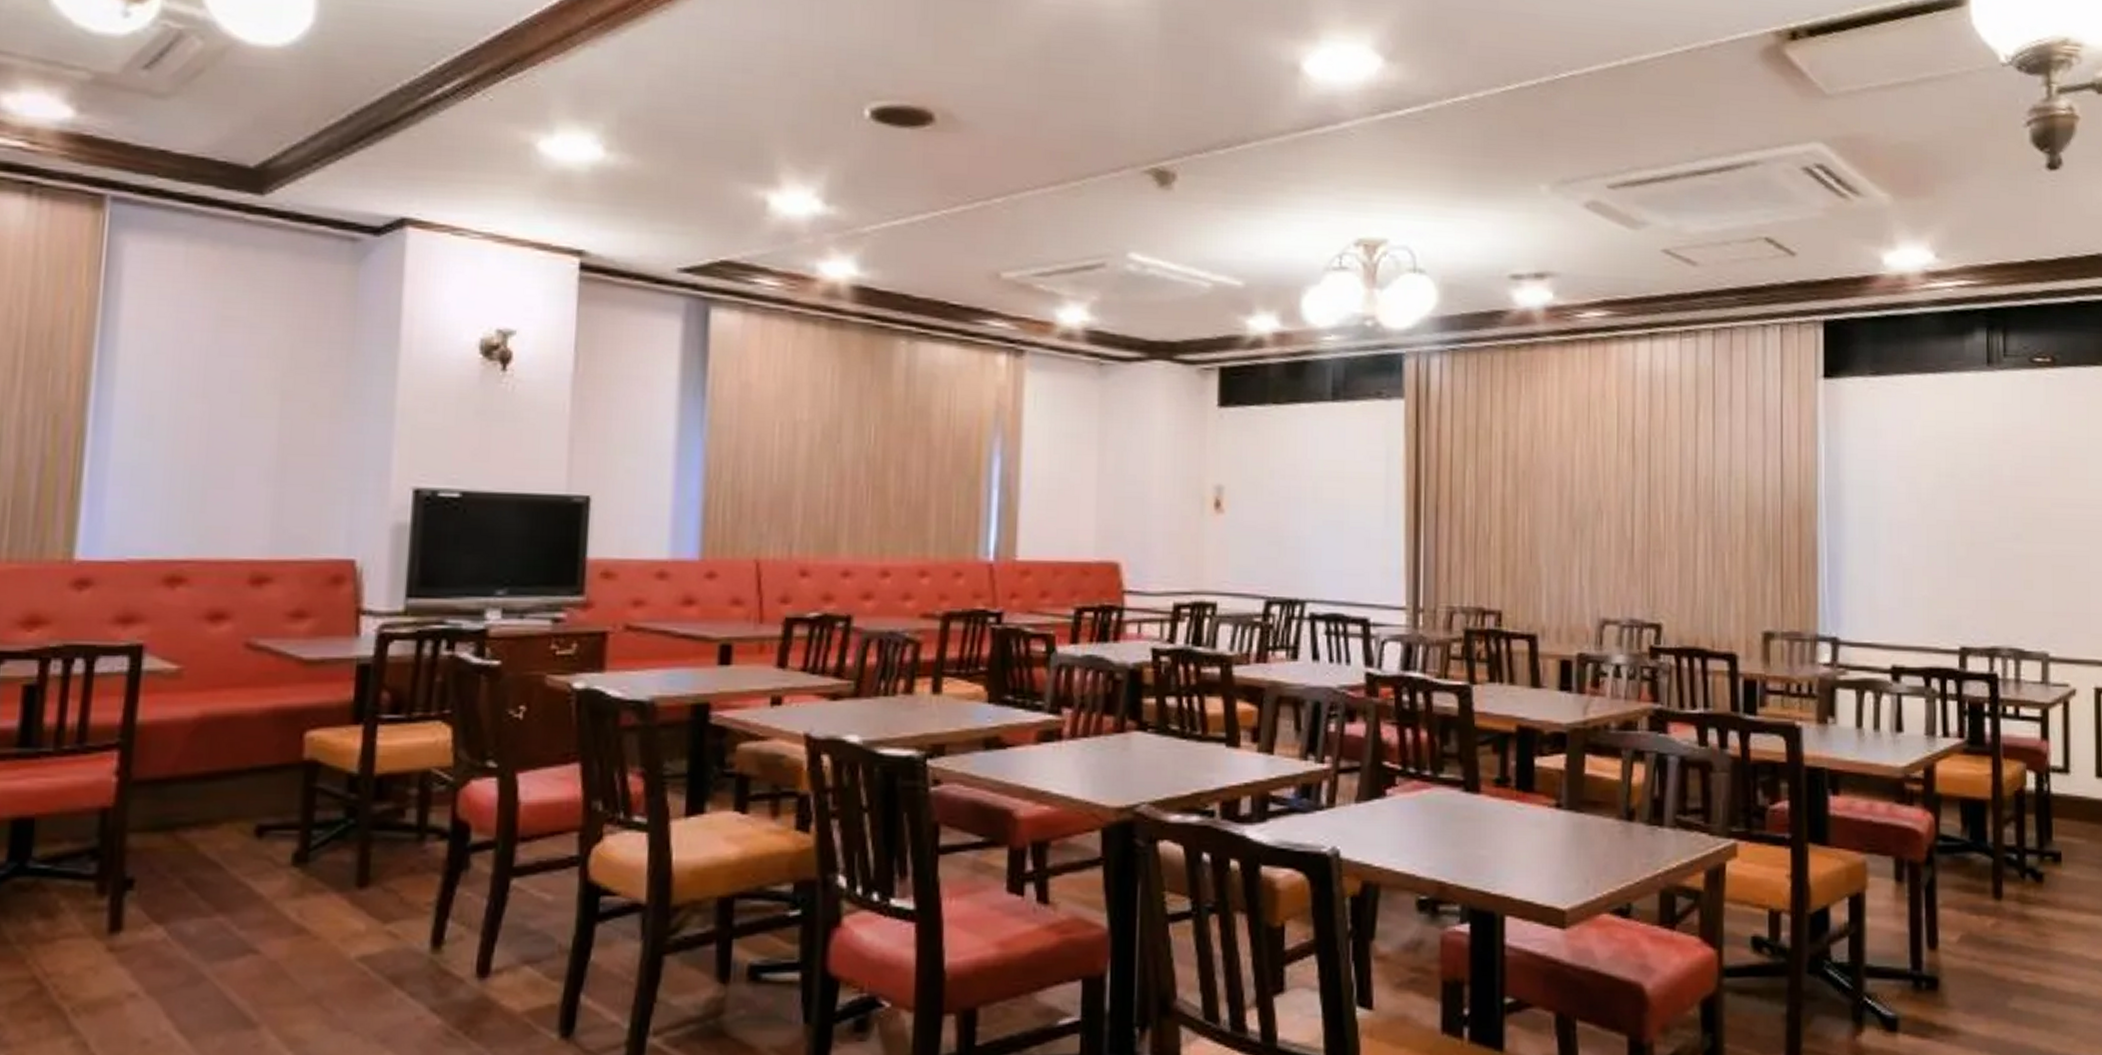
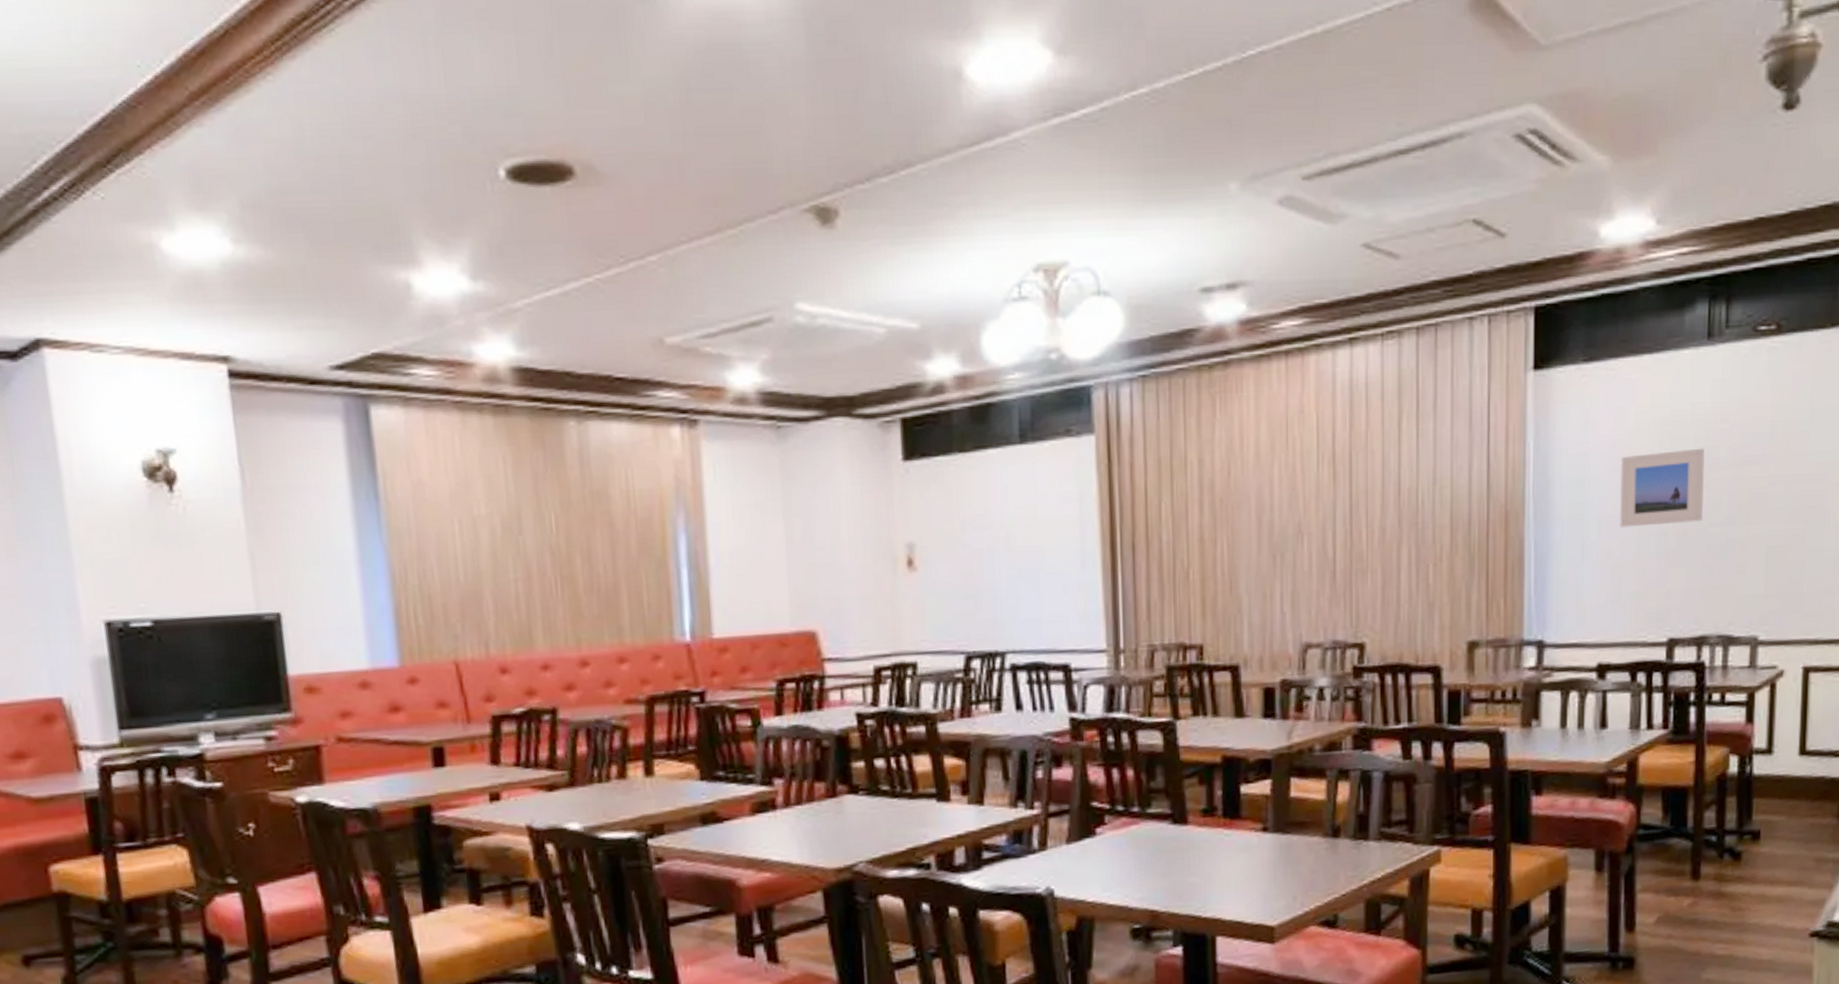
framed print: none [1909,465,1989,535] -> present [1620,448,1705,528]

